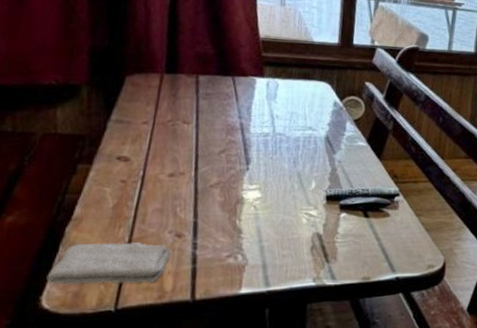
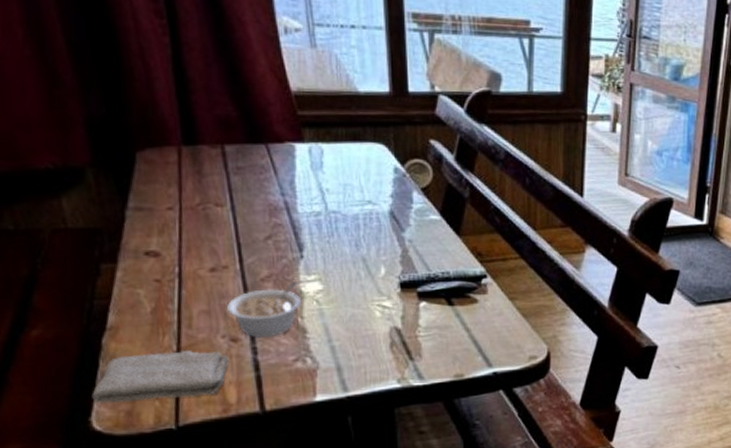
legume: none [177,189,241,236] -> present [226,282,301,338]

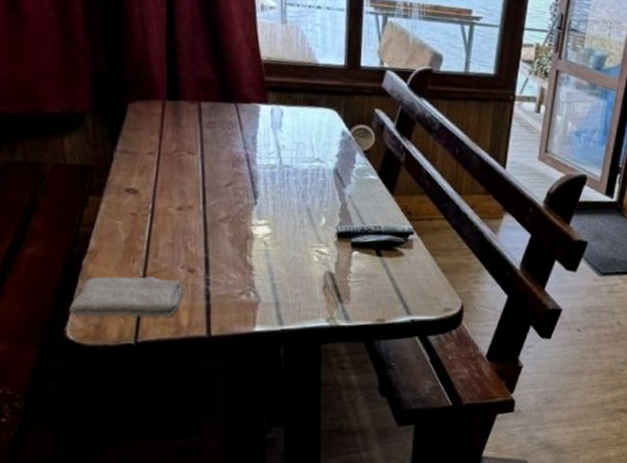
legume: present [226,282,301,338] -> none [187,224,251,272]

